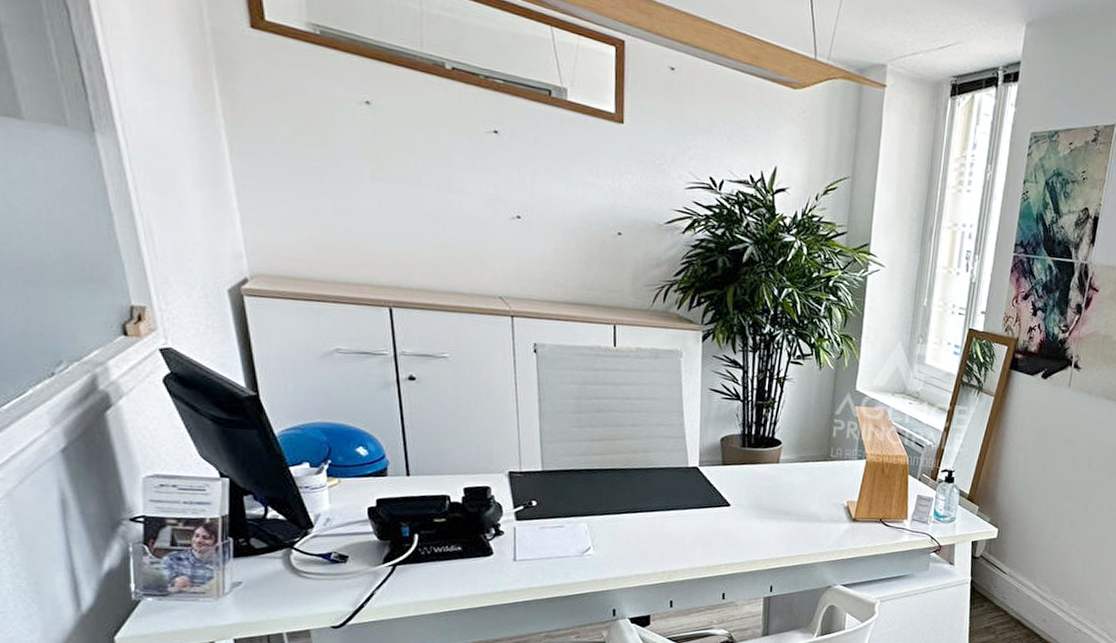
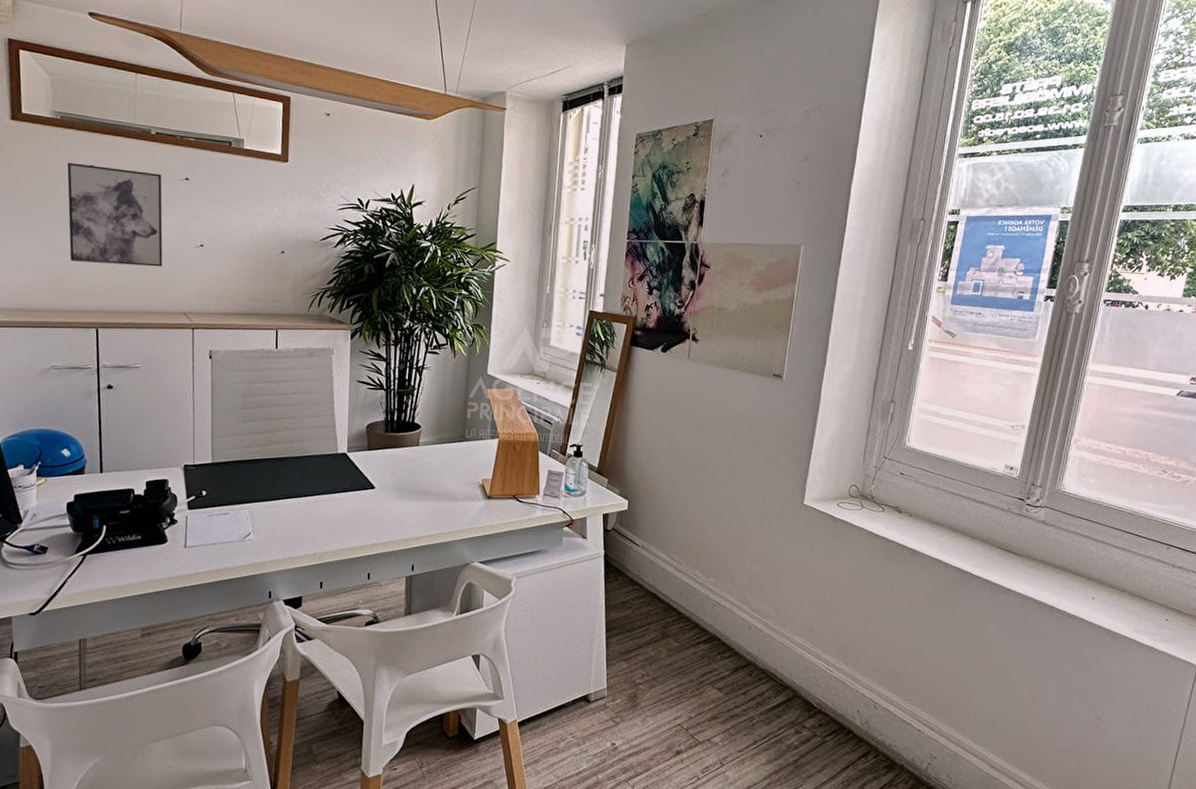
wall art: none [335,94,470,239] -> present [67,163,163,267]

